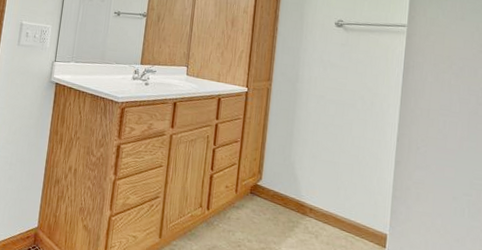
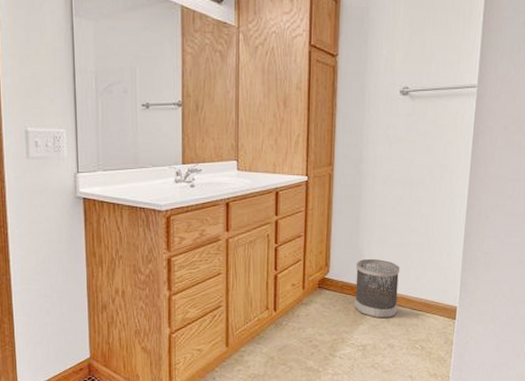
wastebasket: none [284,172,331,235] -> present [354,258,400,319]

